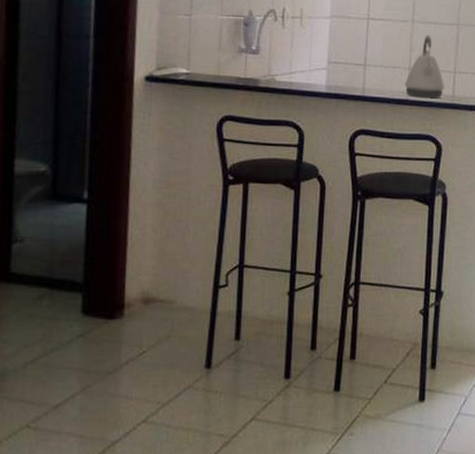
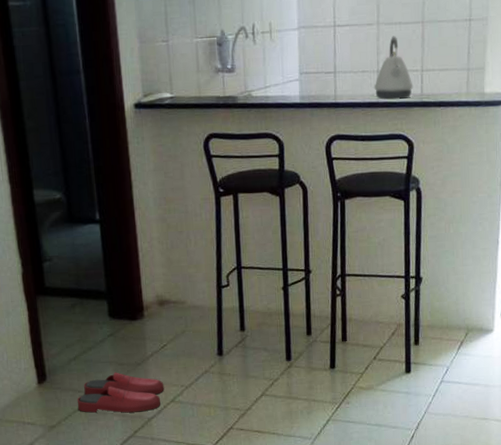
slippers: none [26,381,137,433] -> present [77,372,164,413]

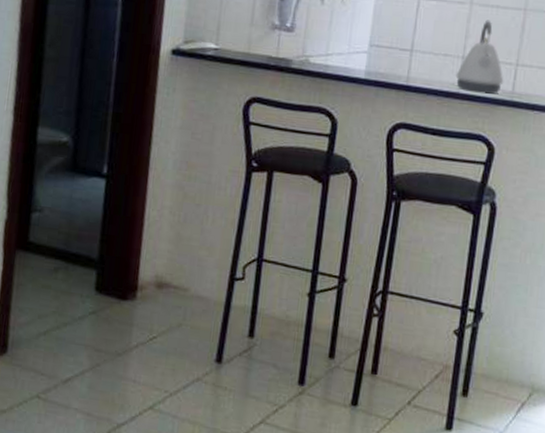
slippers: present [77,372,164,413] -> none [36,358,145,415]

